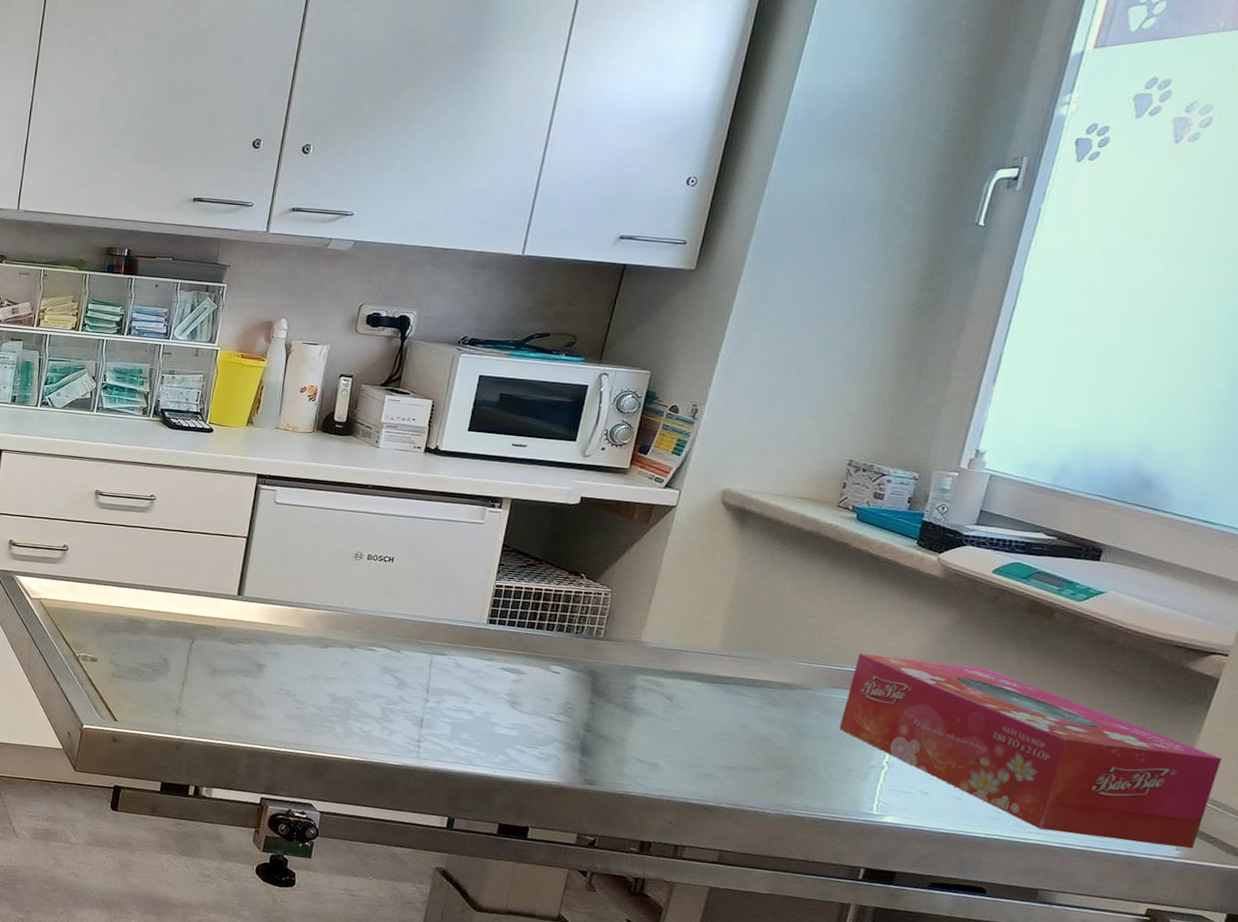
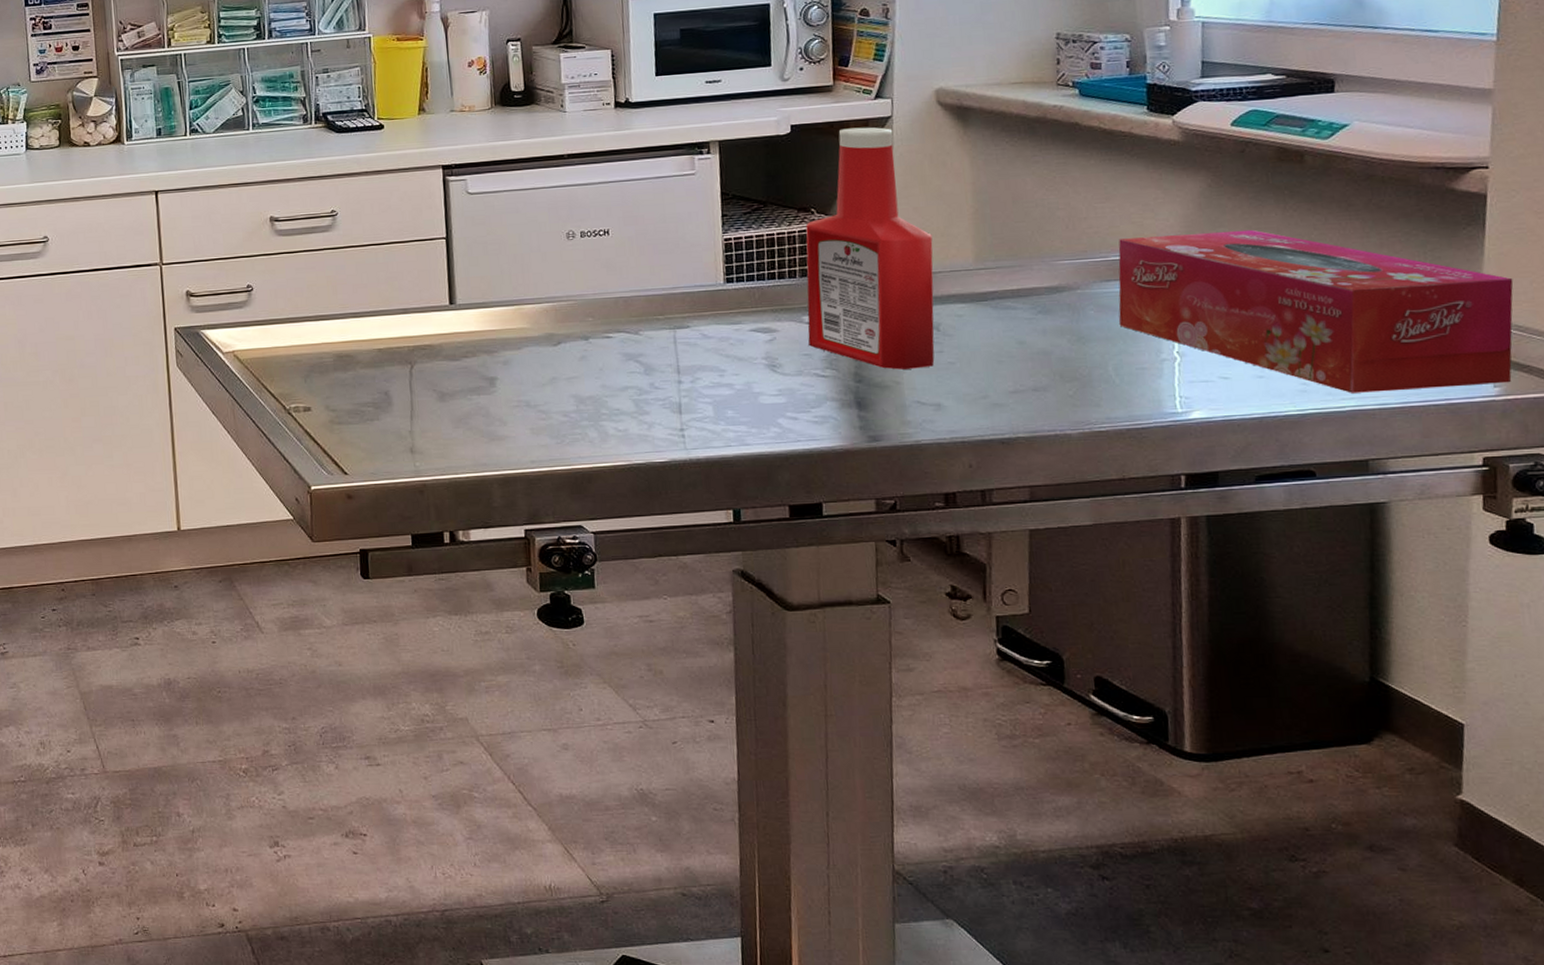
ketchup bottle: none [550,508,687,731] -> present [805,127,935,370]

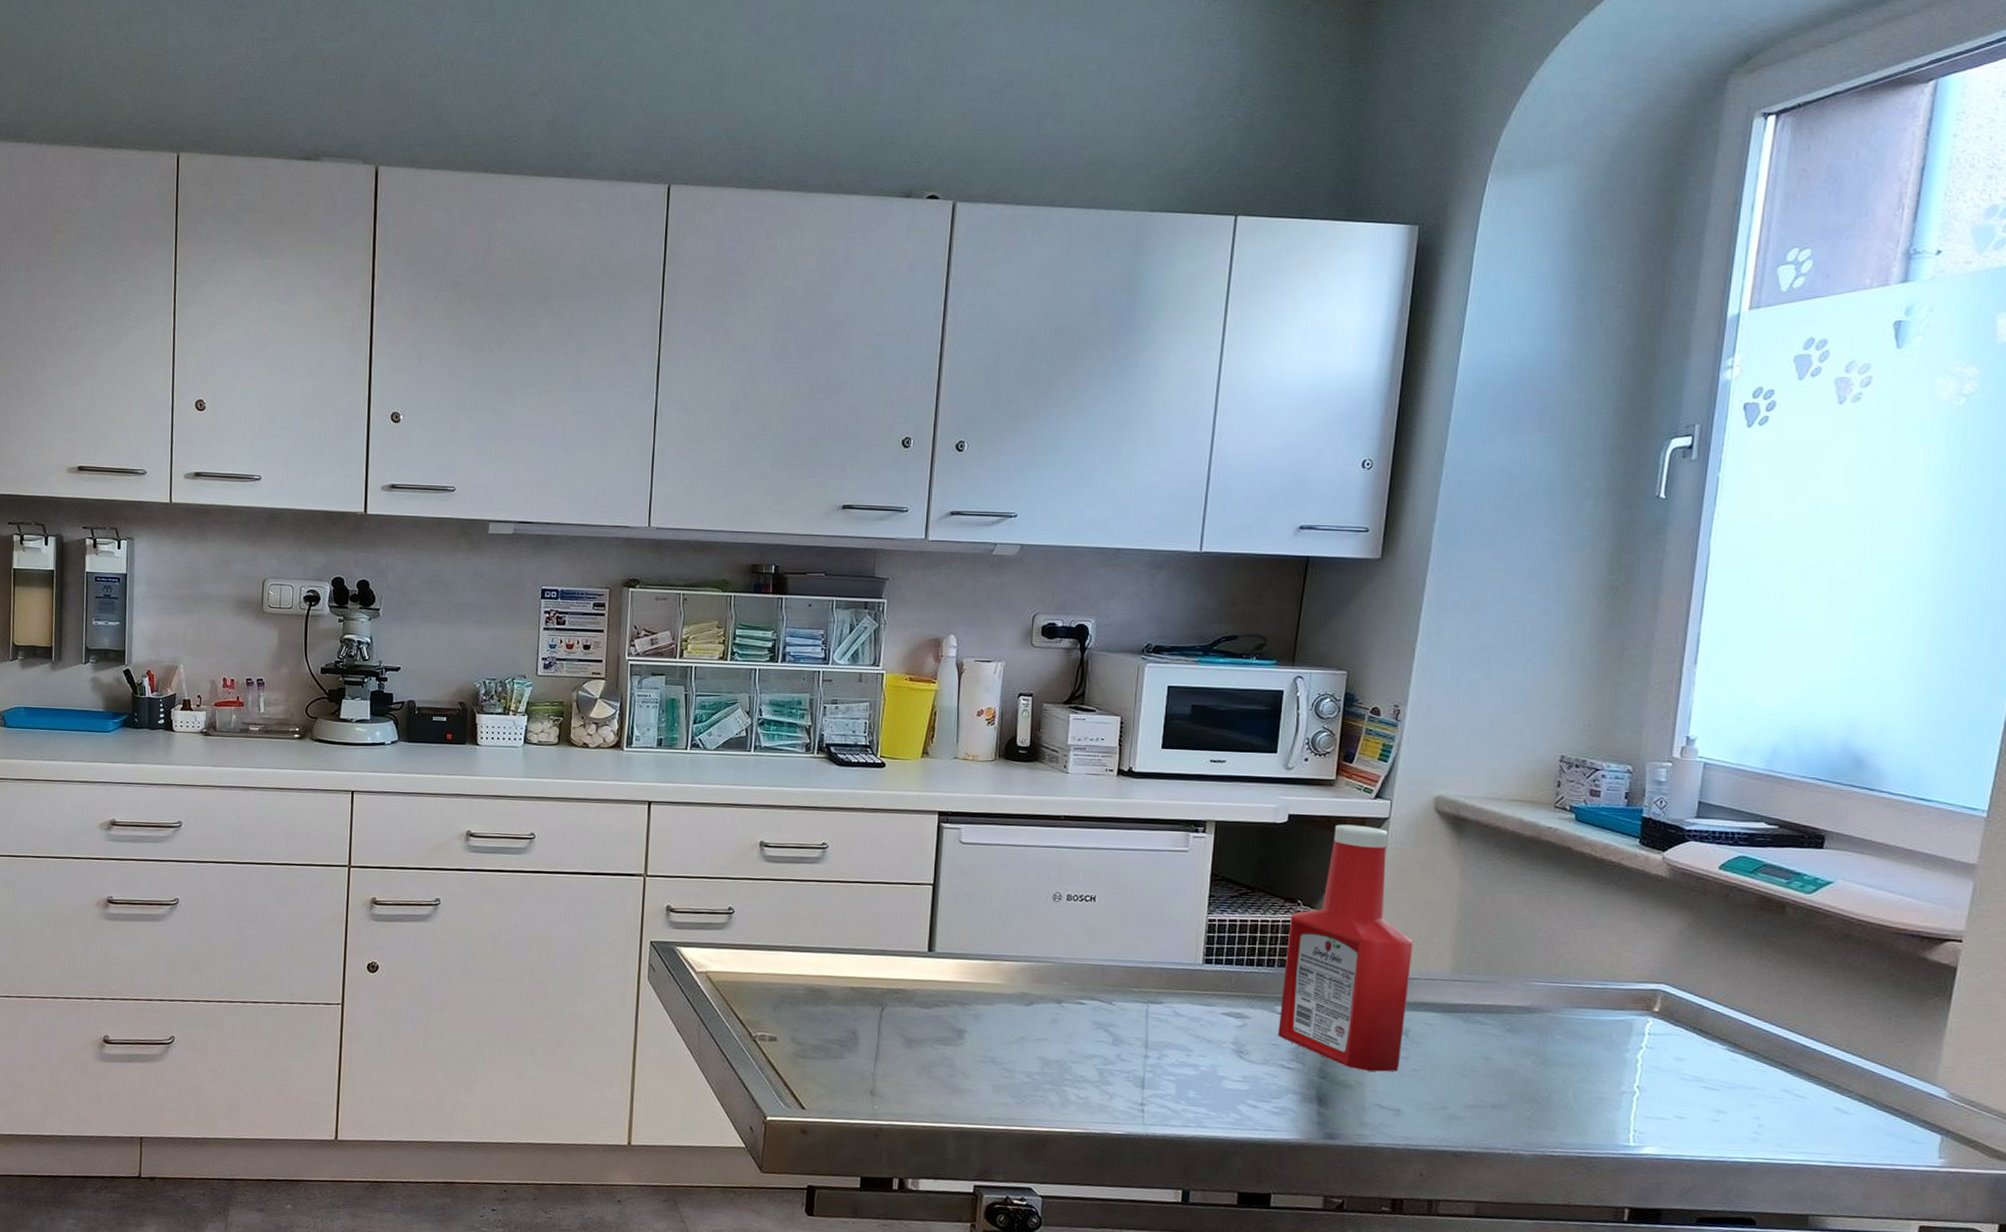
tissue box: present [1118,229,1514,393] -> none [1584,967,1971,1156]

